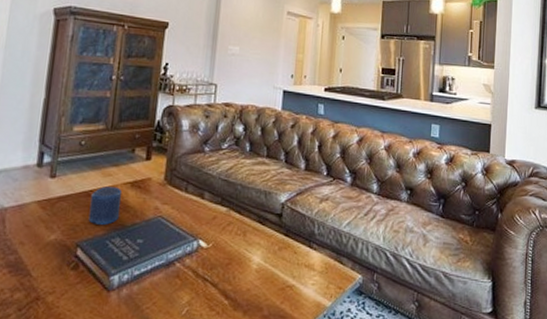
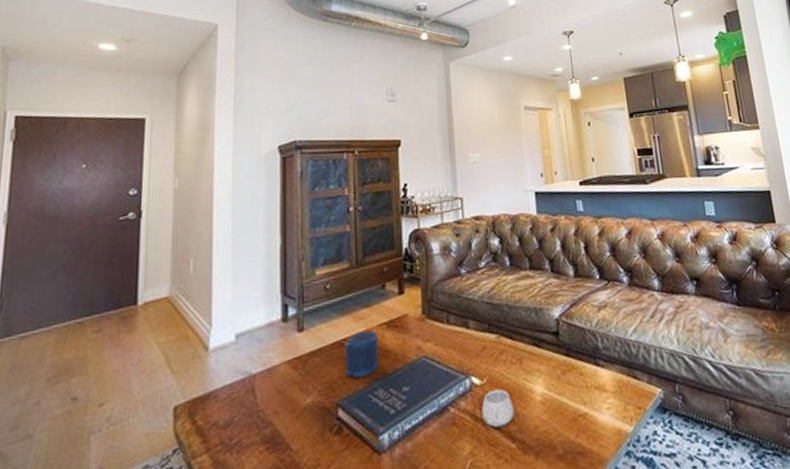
mug: none [203,253,232,285] -> present [482,388,514,428]

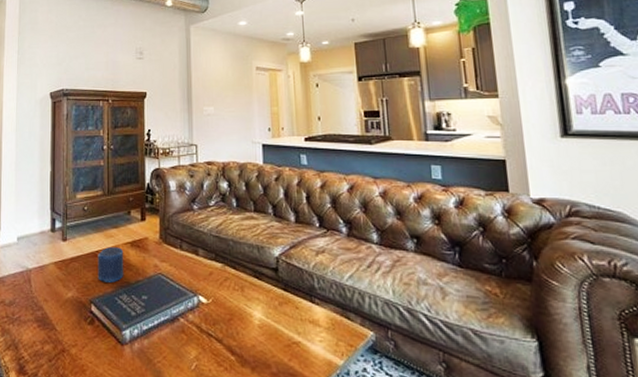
mug: present [482,388,514,428] -> none [207,309,235,341]

